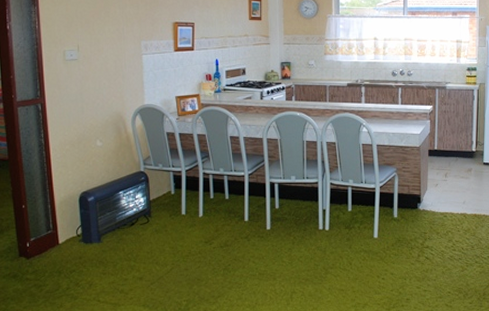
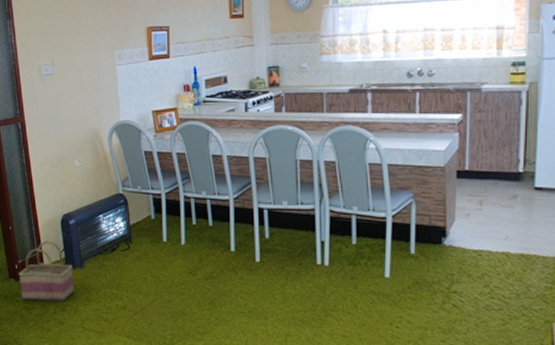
basket: none [30,217,90,278] -> present [18,240,75,302]

